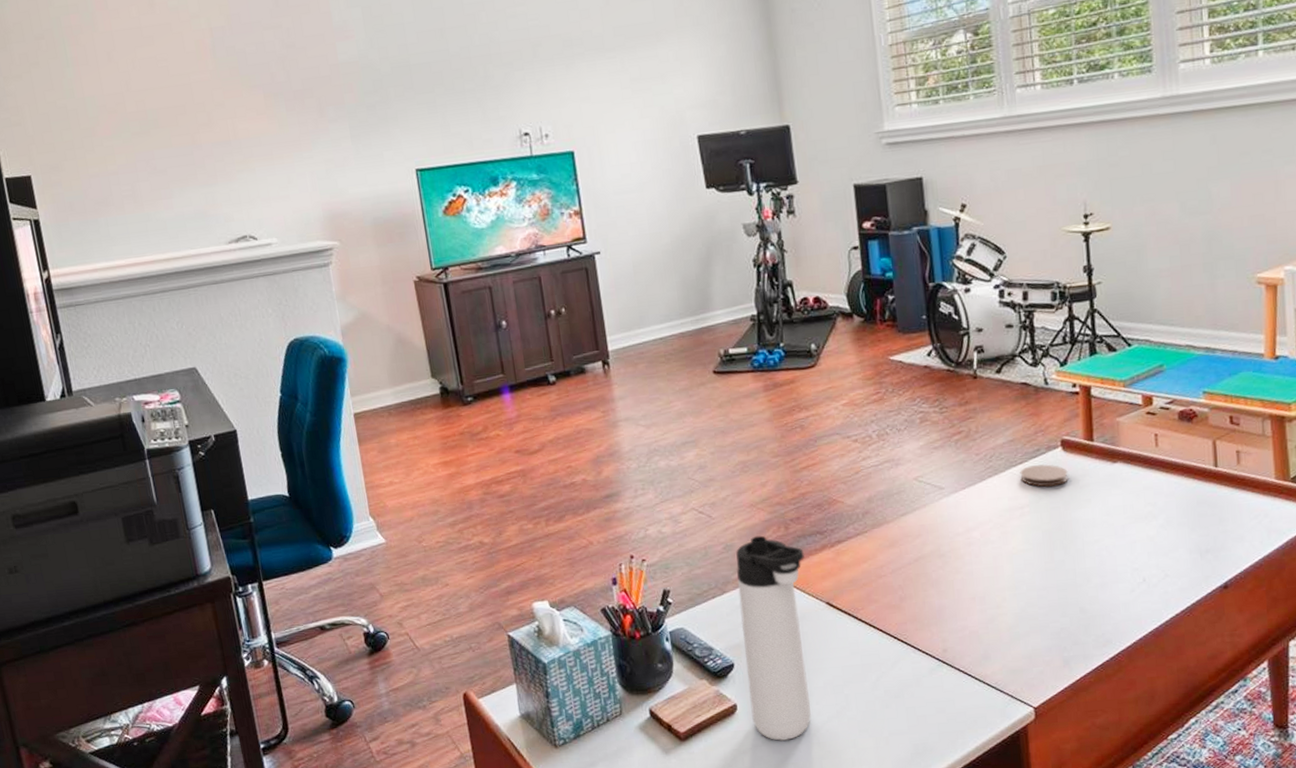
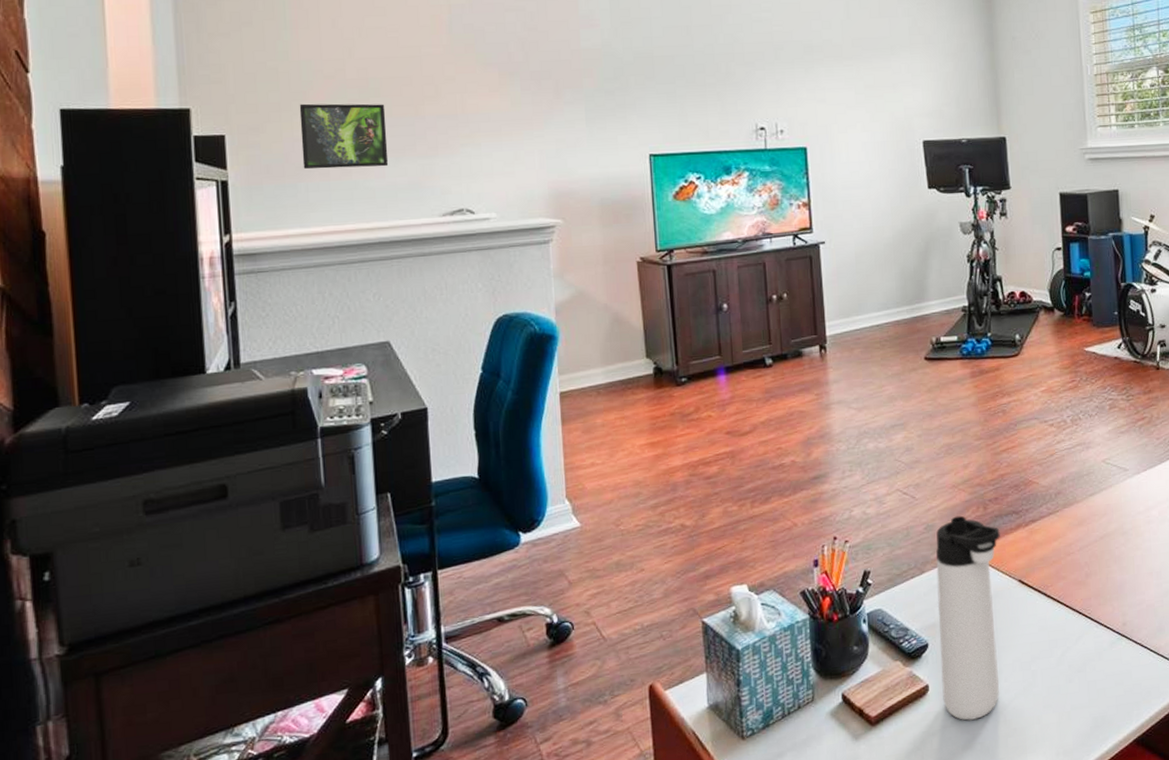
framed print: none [89,135,175,204] -> present [299,103,389,169]

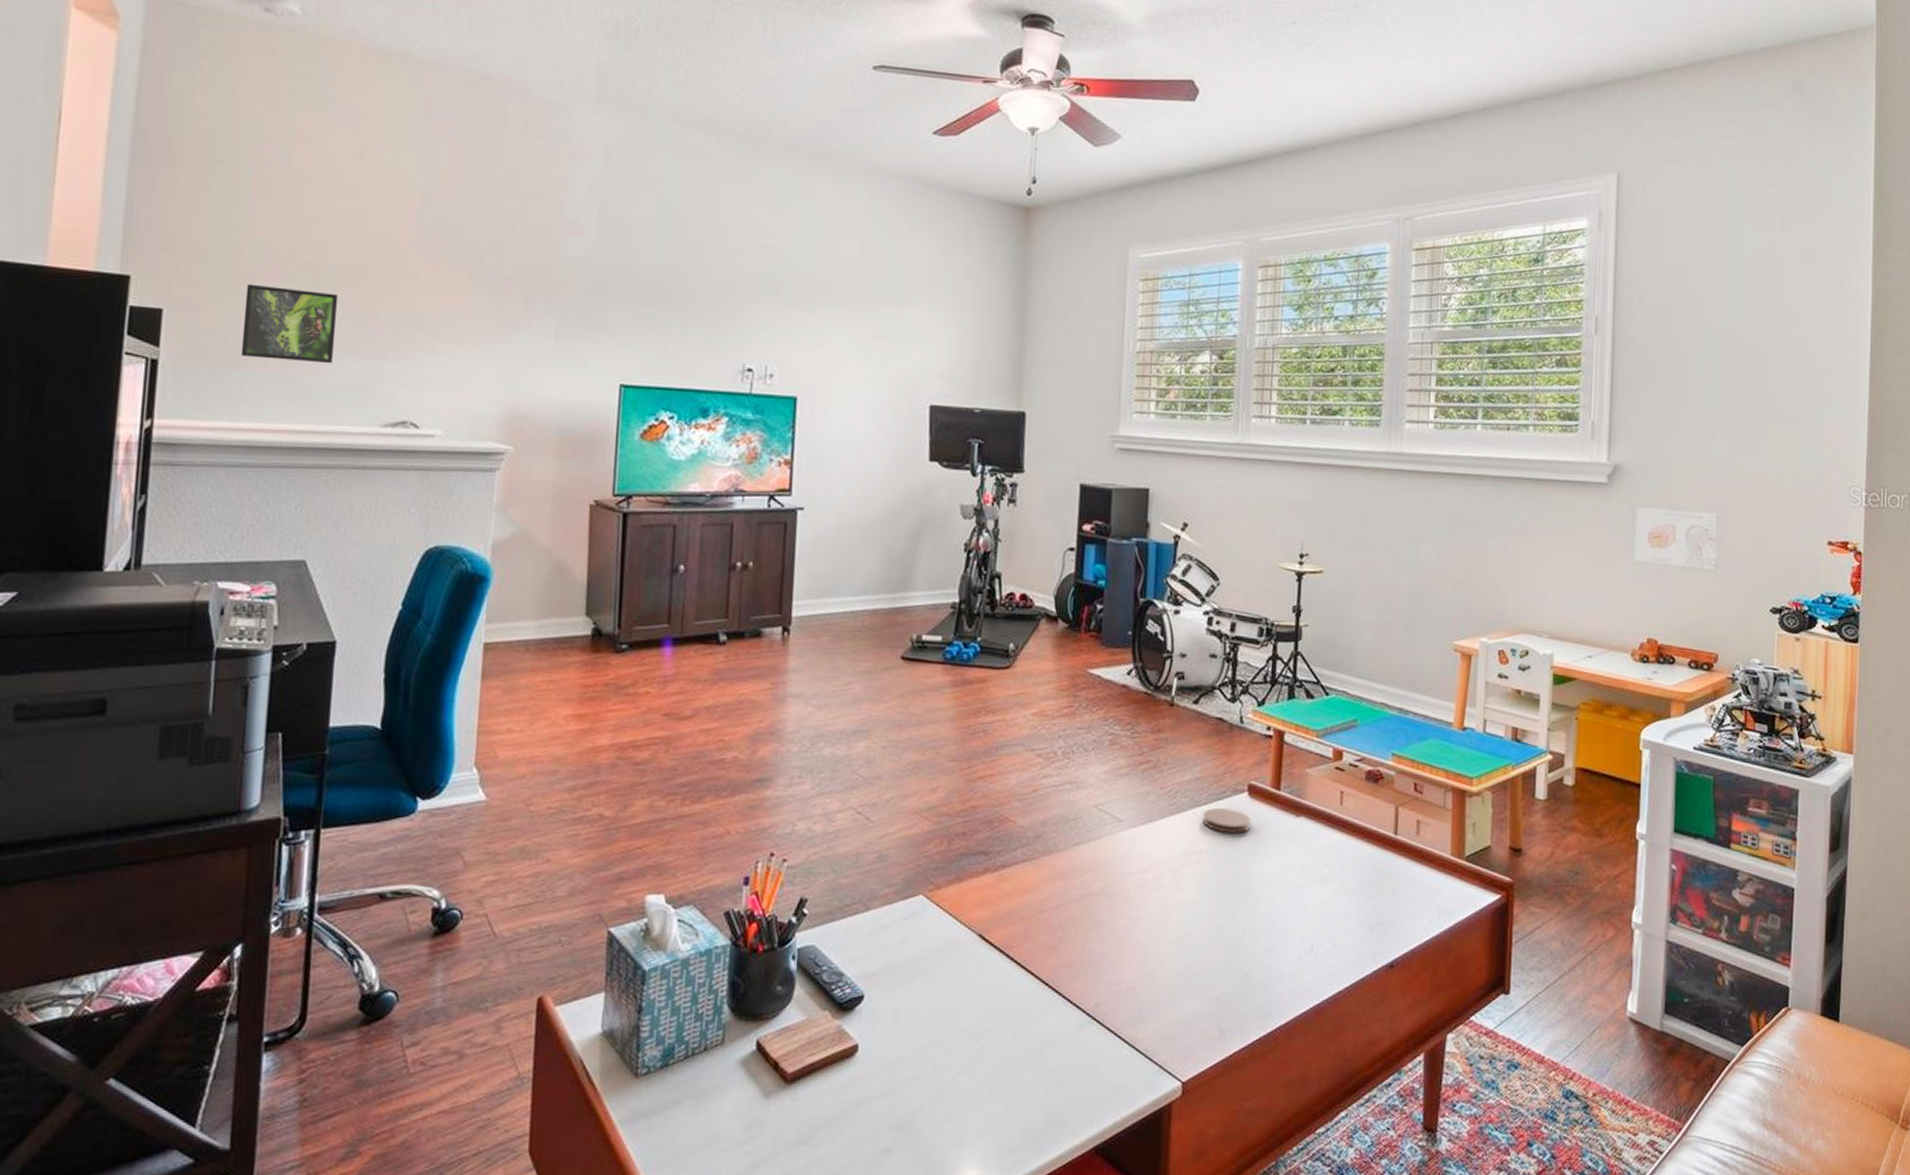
thermos bottle: present [935,515,1000,721] -> none [873,847,964,1094]

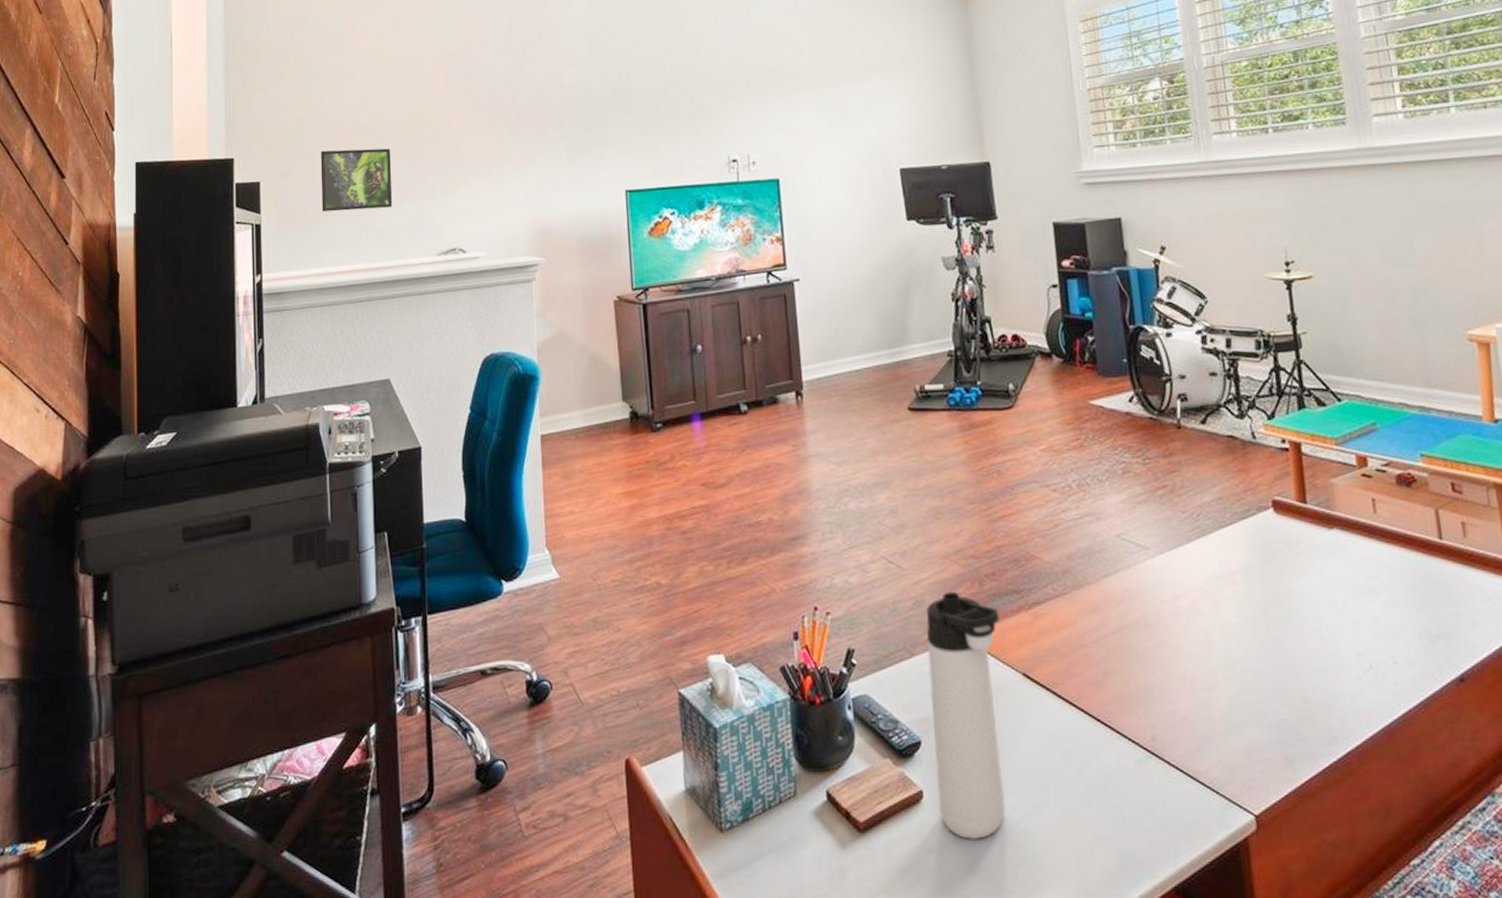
thermos bottle: none [873,847,964,1094] -> present [926,591,1005,839]
coaster: present [1202,808,1251,835] -> none [1229,527,1282,553]

